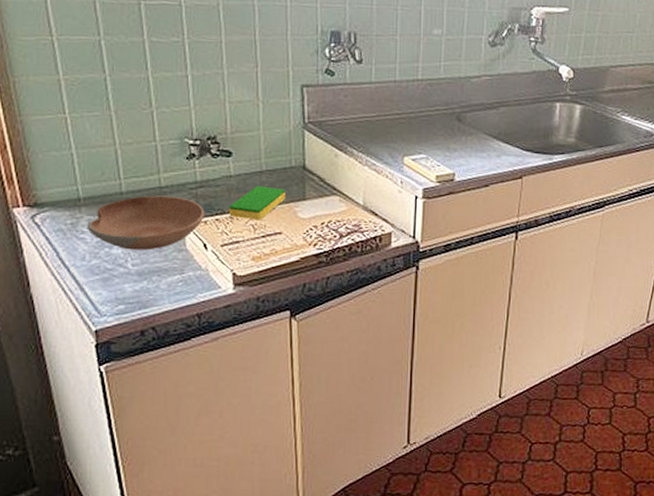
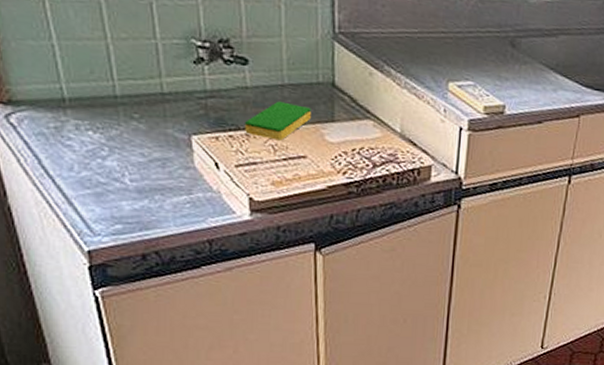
bowl: present [87,195,205,250] -> none [74,102,216,165]

